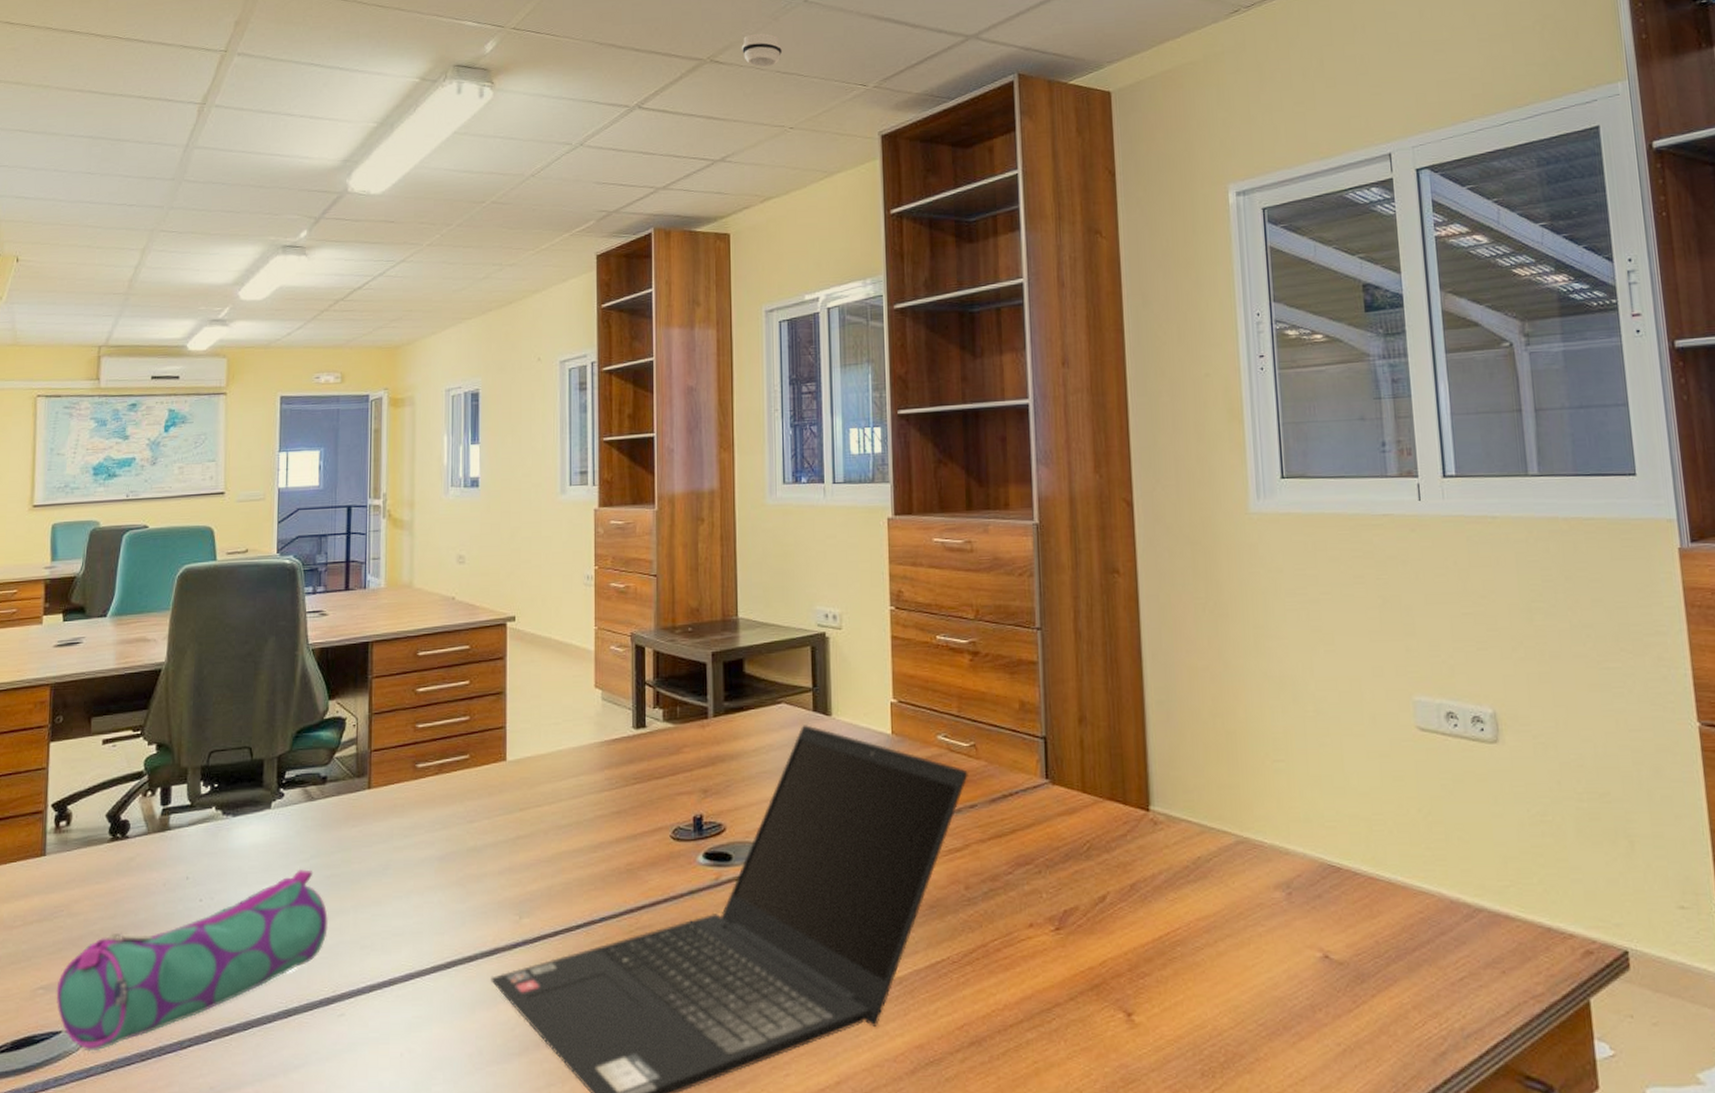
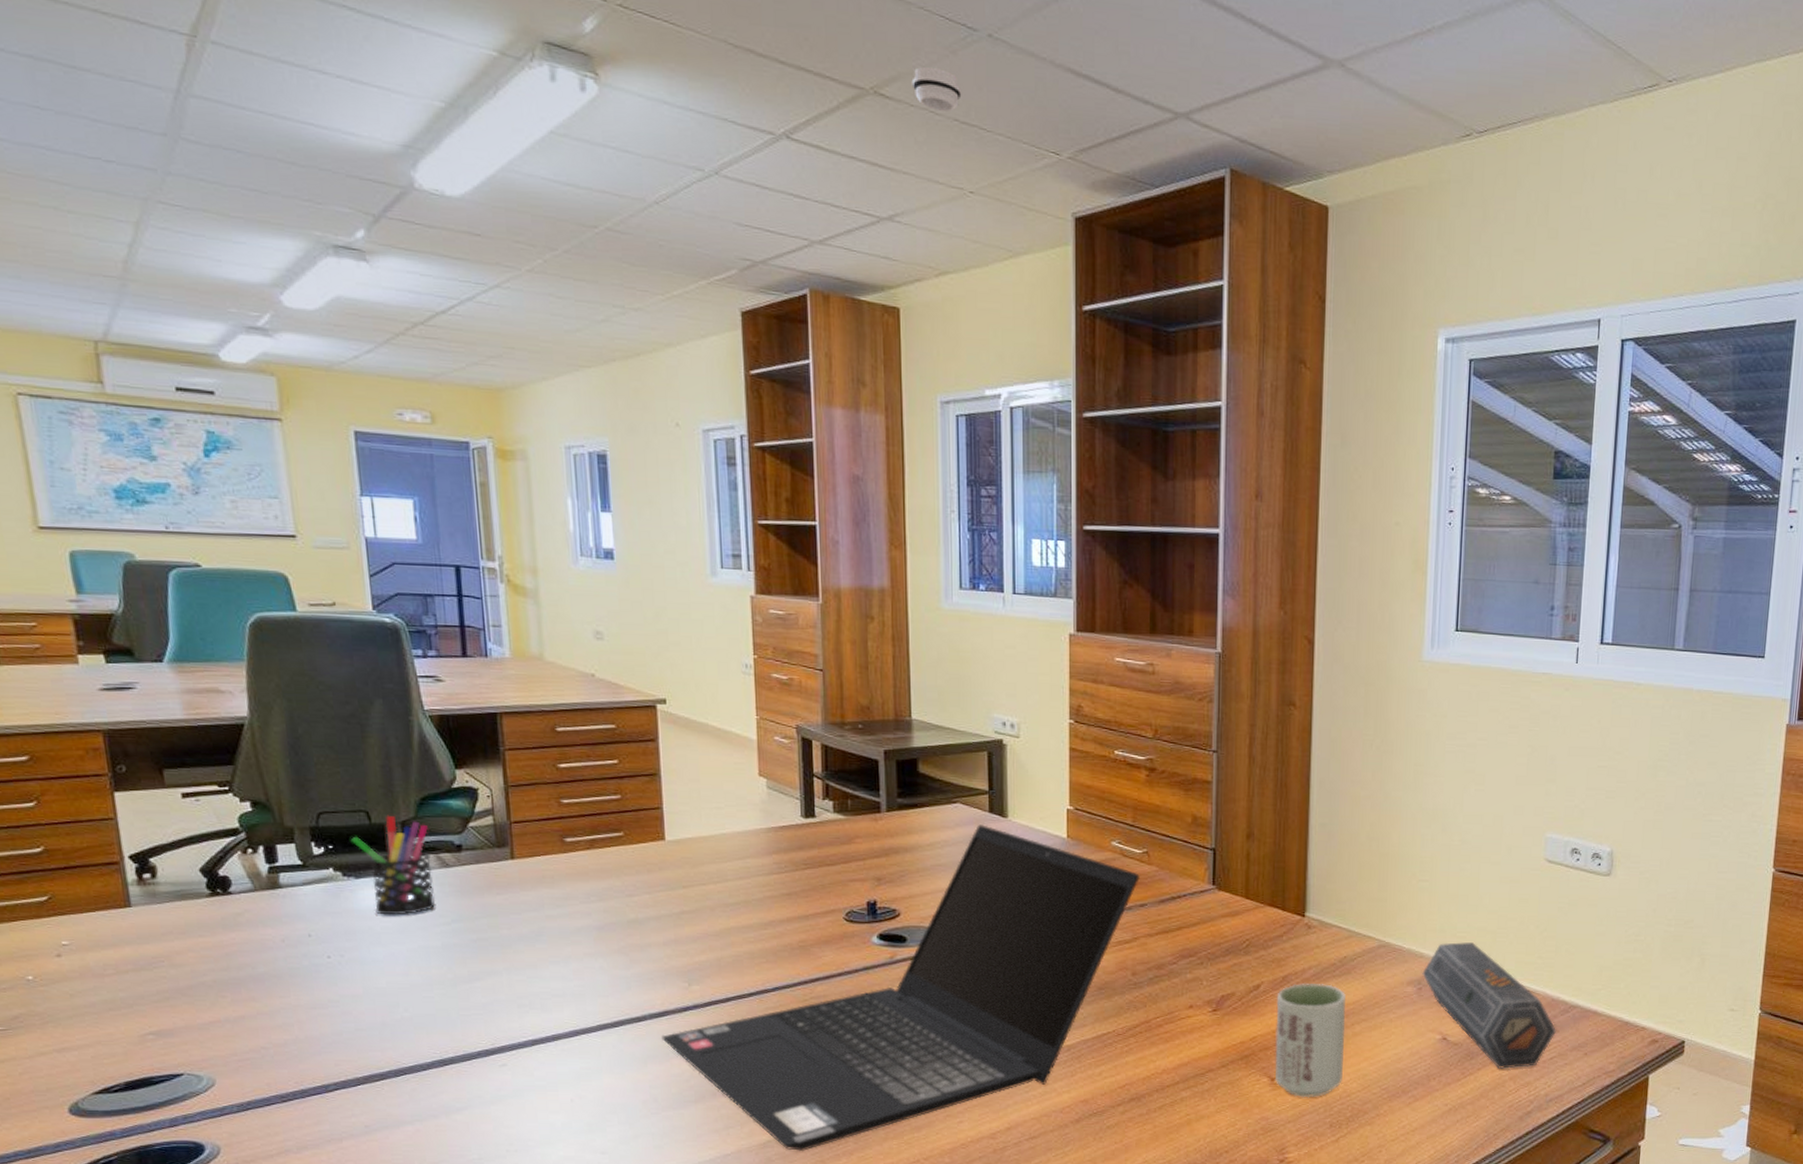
pencil case: present [56,869,328,1052] -> none [169,932,479,1093]
pen holder: none [233,750,300,854] -> present [350,815,436,915]
cup: none [1125,891,1211,1038] -> present [1274,982,1346,1098]
speaker: none [1290,833,1462,994] -> present [1422,942,1556,1069]

